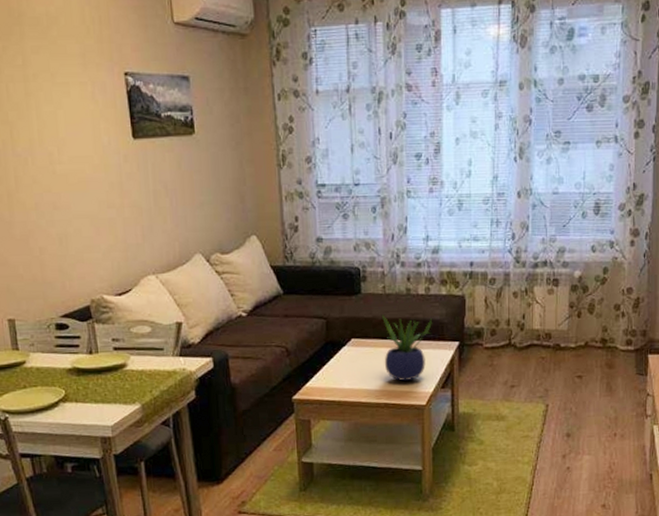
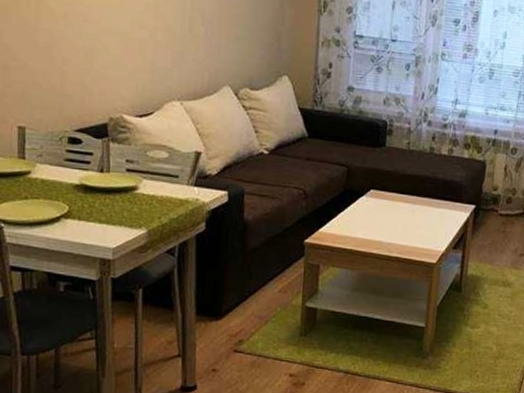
potted plant: present [381,314,433,381] -> none [400,169,453,237]

